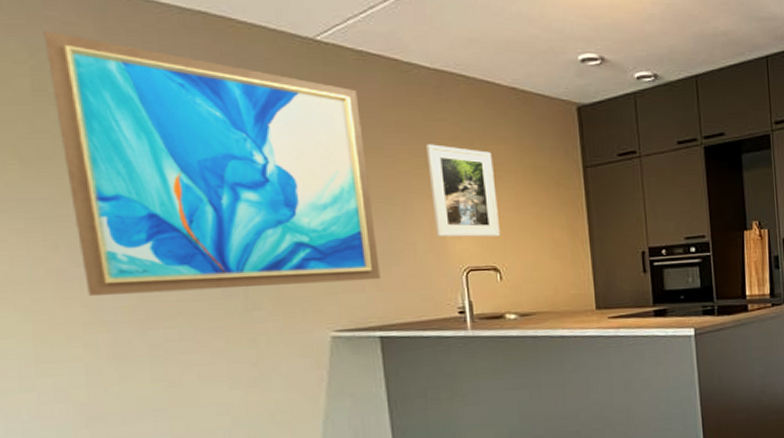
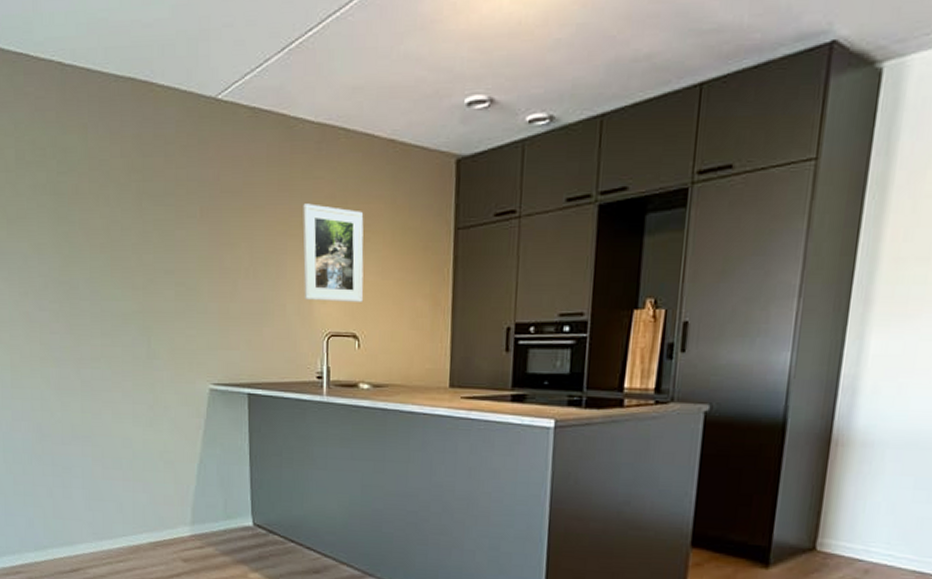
wall art: present [43,30,381,296] -> none [24,105,253,339]

